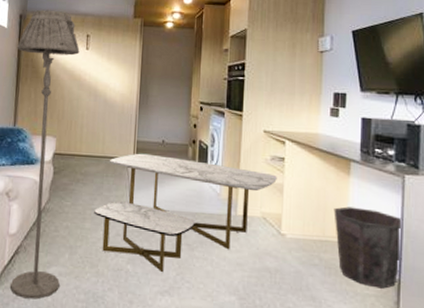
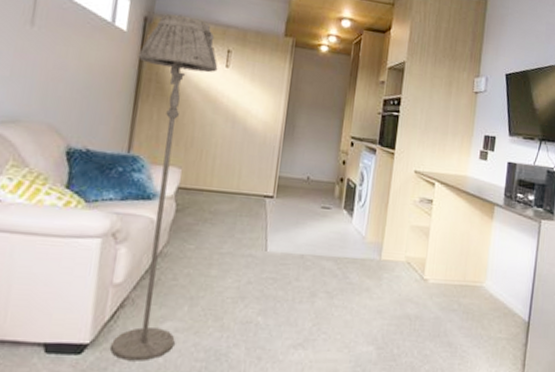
coffee table: present [94,153,277,272] -> none [222,190,424,323]
waste bin: present [334,206,403,289] -> none [475,251,537,332]

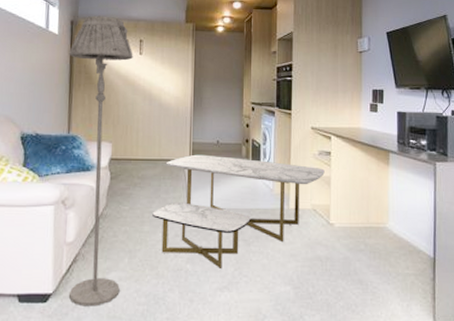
coffee table: none [222,190,424,323] -> present [152,154,325,268]

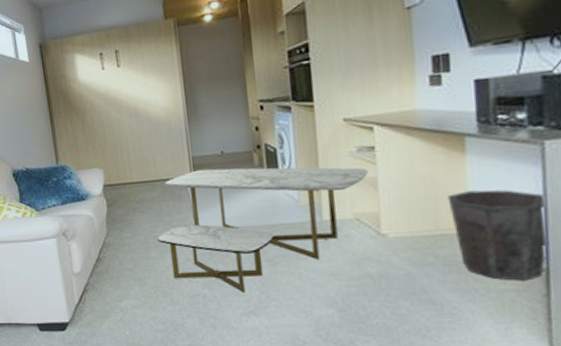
floor lamp: present [69,15,133,307] -> none [43,31,135,334]
waste bin: none [376,194,436,267] -> present [447,190,549,281]

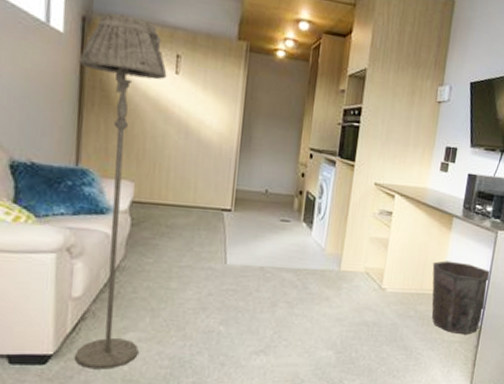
floor lamp: none [43,31,135,334] -> present [75,13,167,370]
coffee table: present [157,167,368,292] -> none [182,203,384,331]

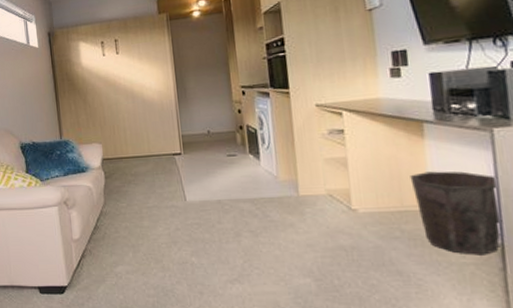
floor lamp: present [75,13,167,370] -> none [50,22,129,298]

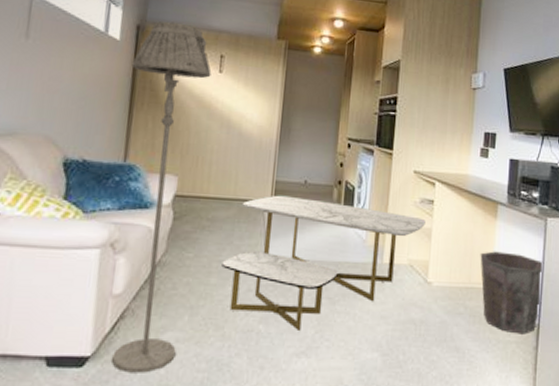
floor lamp: none [50,22,129,298] -> present [112,21,212,373]
coffee table: none [150,146,339,261] -> present [221,195,426,330]

